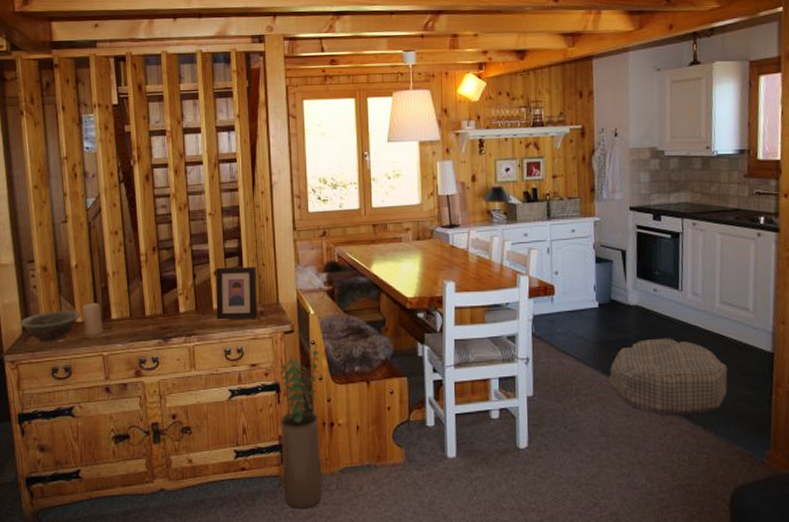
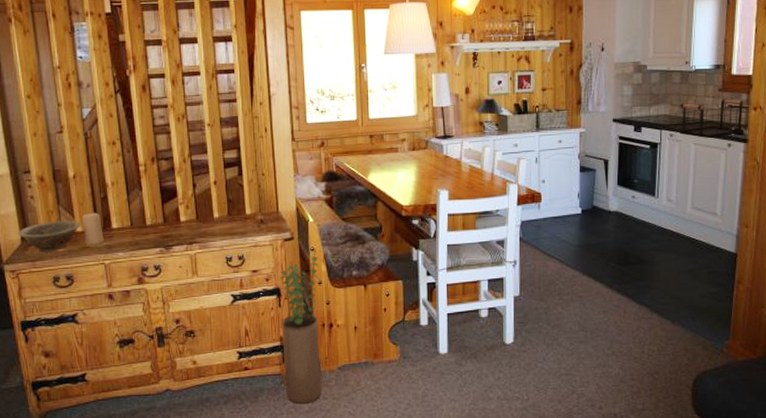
picture frame: present [216,267,258,320] -> none [216,177,258,229]
dog bed: present [609,338,728,416] -> none [589,241,696,312]
dish rack: none [702,185,776,227] -> present [679,99,746,138]

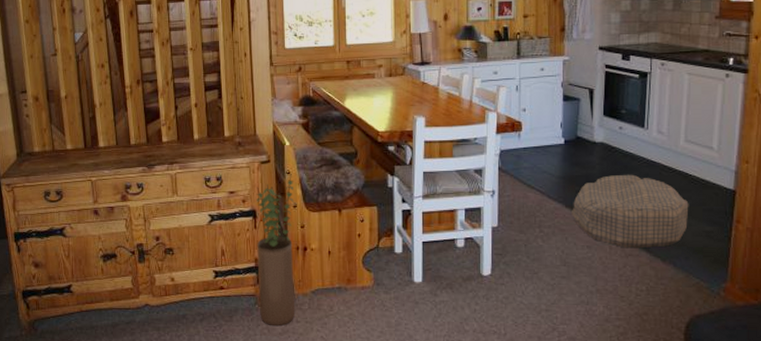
decorative bowl: present [18,220,81,252] -> none [14,138,71,168]
candle: present [82,212,104,245] -> none [72,131,91,162]
dog bed: none [589,241,696,312] -> present [572,174,689,249]
dish rack: present [679,99,746,138] -> none [671,26,746,68]

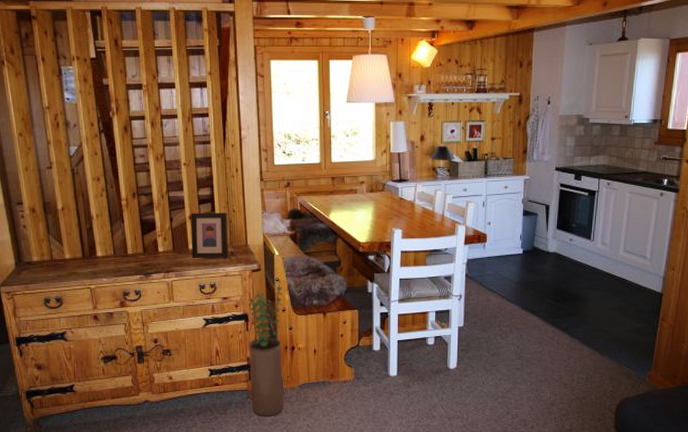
picture frame: none [196,100,236,150] -> present [191,213,229,259]
dog bed: present [572,174,689,249] -> none [527,280,624,343]

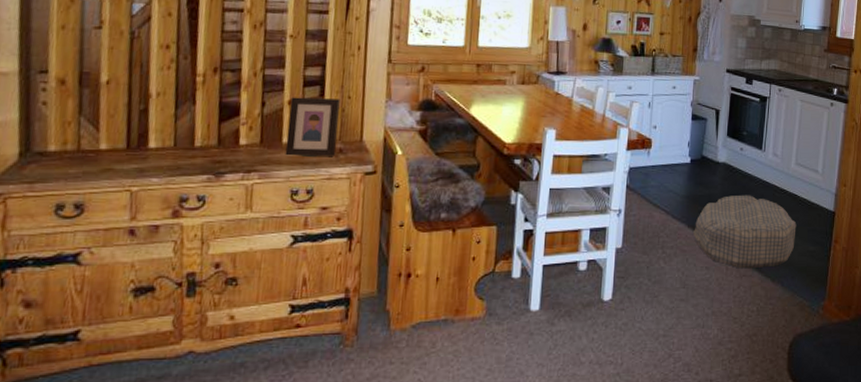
vase: present [248,280,284,417] -> none [344,186,402,371]
dog bed: none [527,280,624,343] -> present [693,195,797,269]

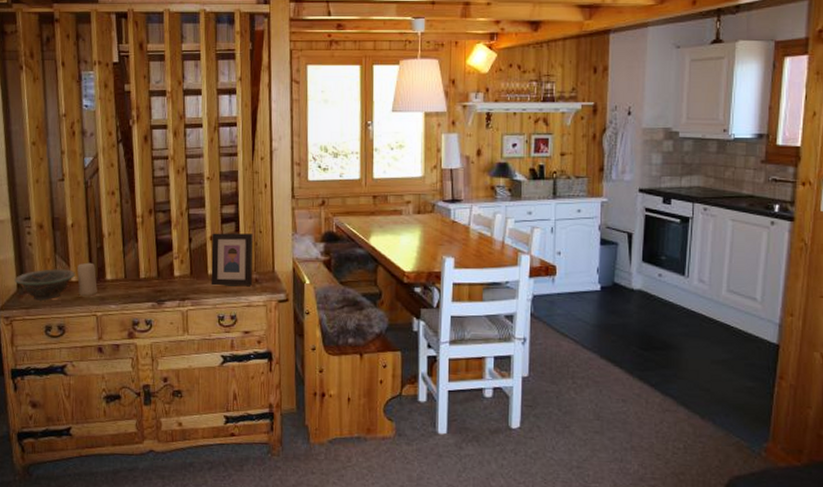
decorative bowl: none [15,134,107,173] -> present [14,269,76,301]
candle: none [107,127,136,167] -> present [77,262,97,296]
dog bed: present [693,195,797,269] -> none [607,324,730,404]

